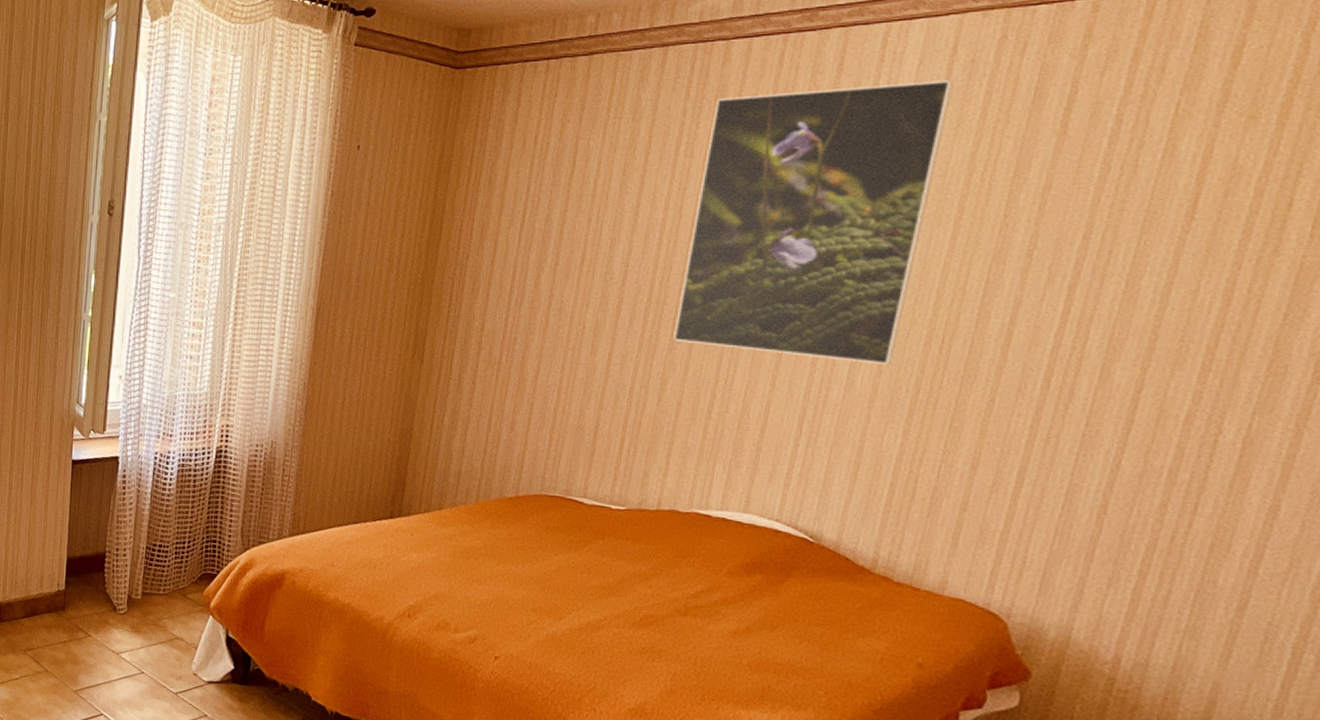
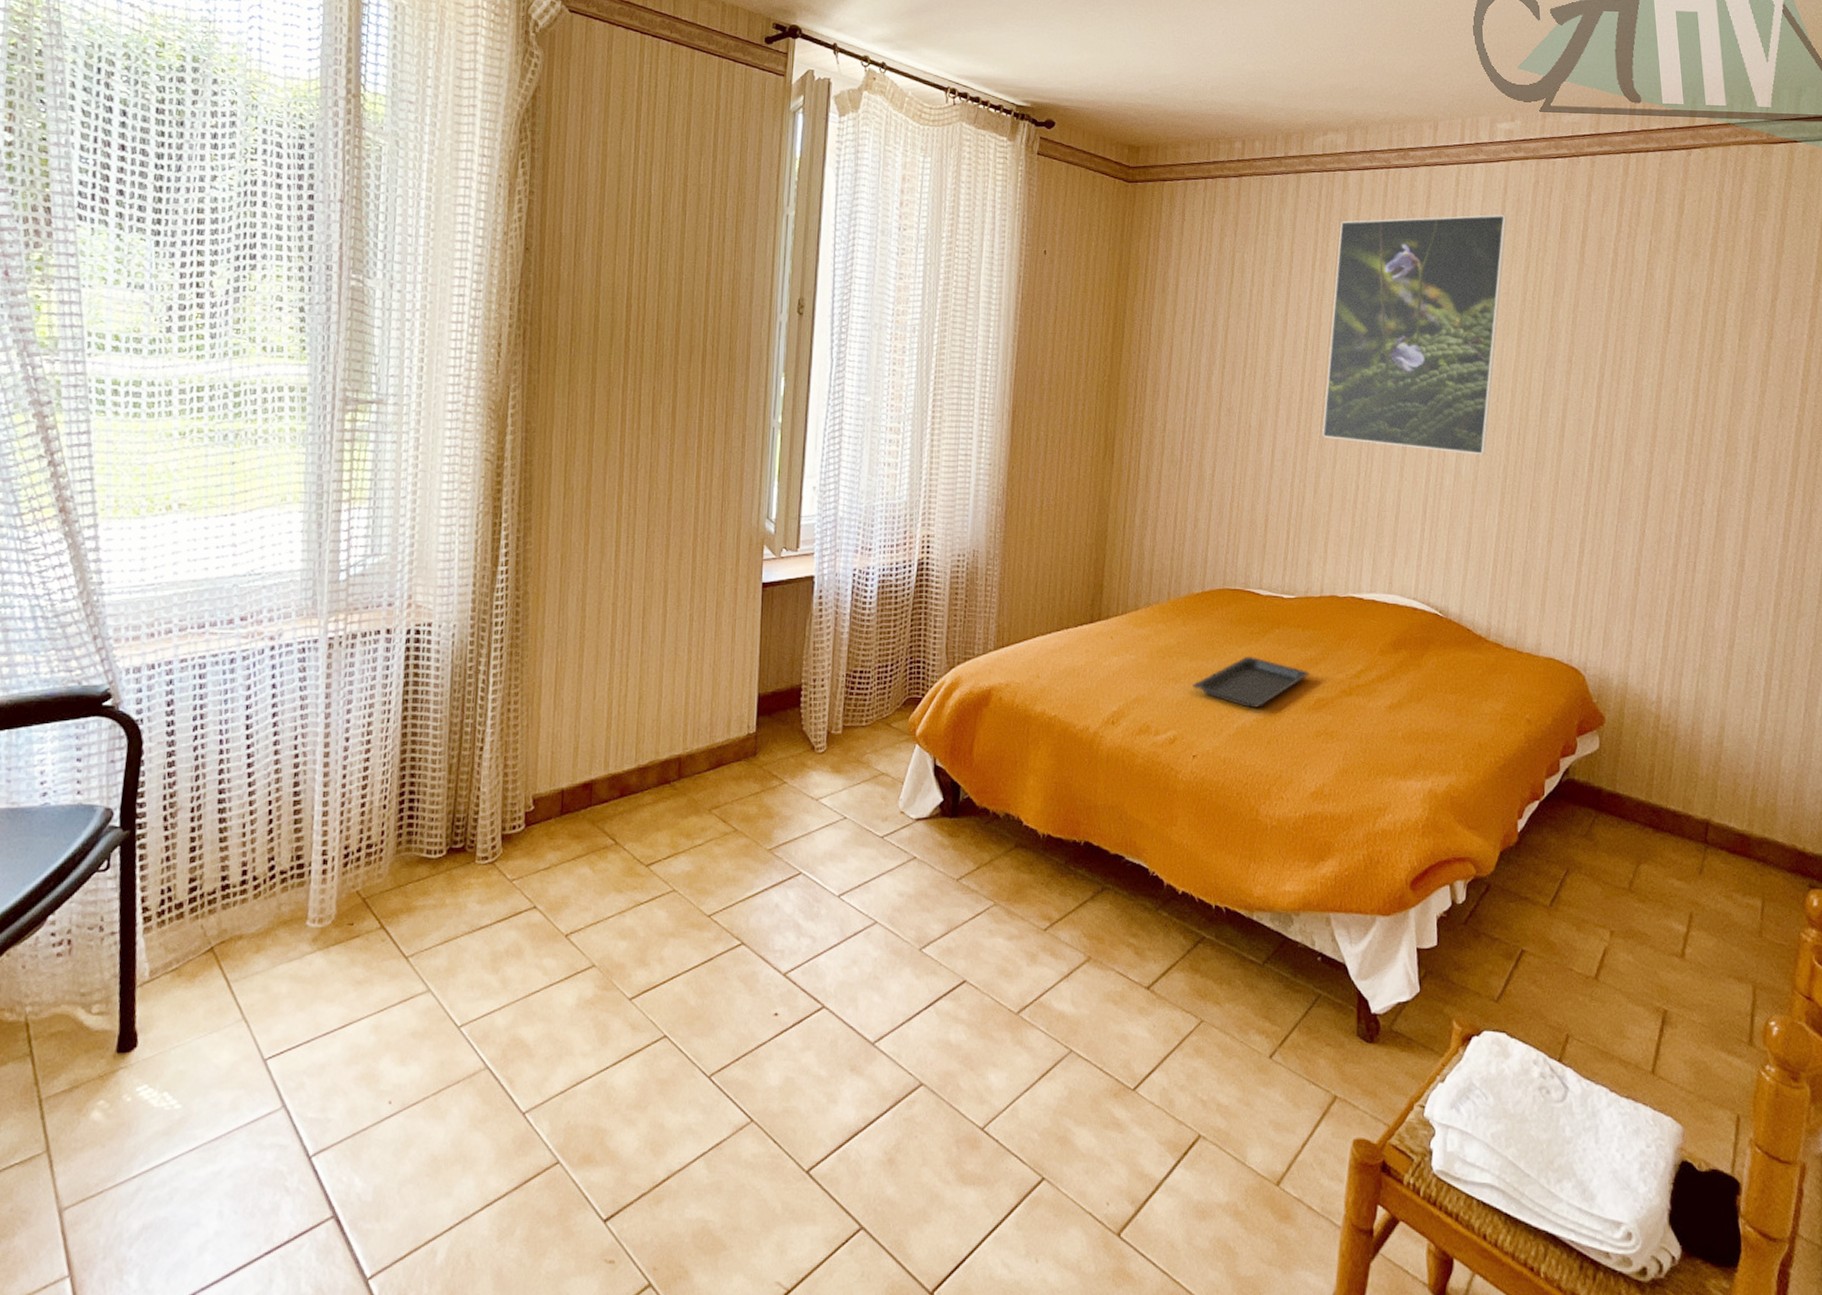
serving tray: none [497,565,637,618] -> present [1191,657,1309,708]

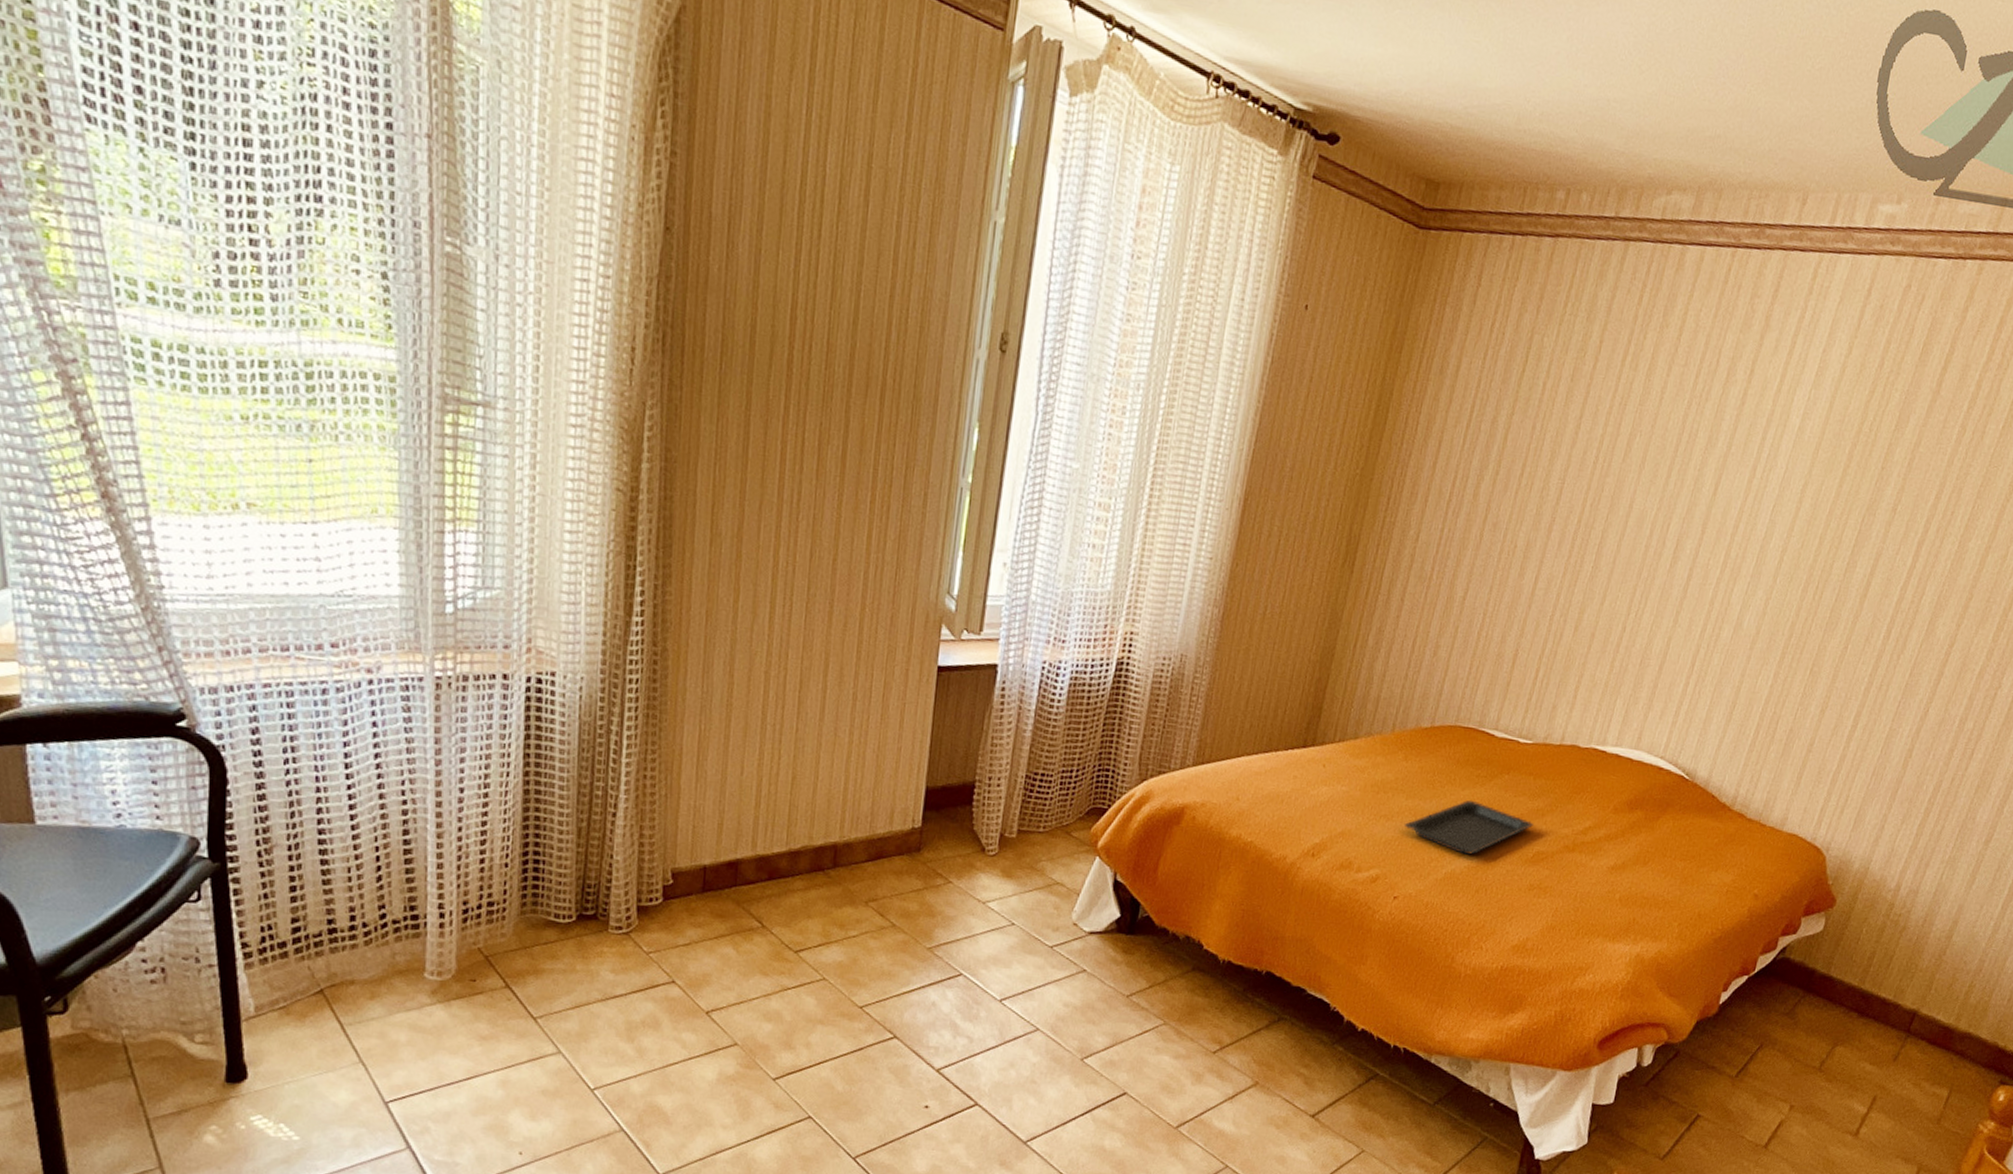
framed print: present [1322,215,1507,455] -> none [1596,309,1863,608]

